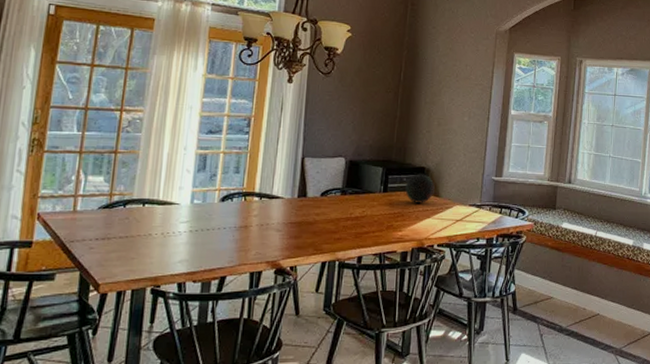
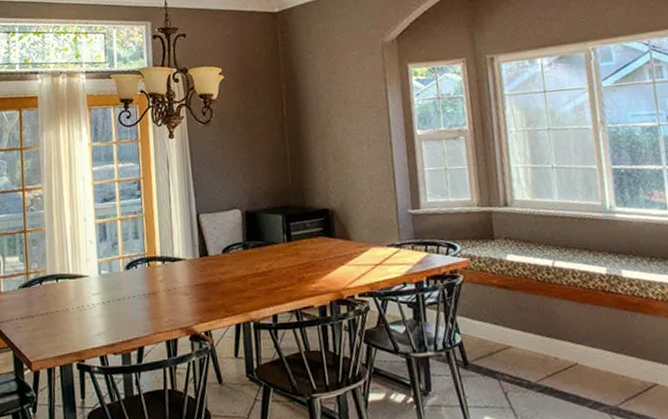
decorative orb: present [405,174,435,203] -> none [310,216,344,250]

